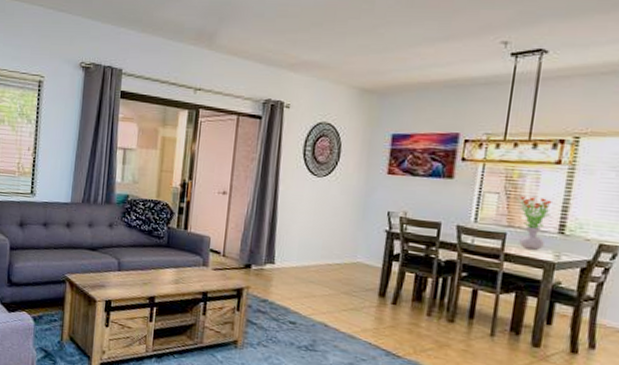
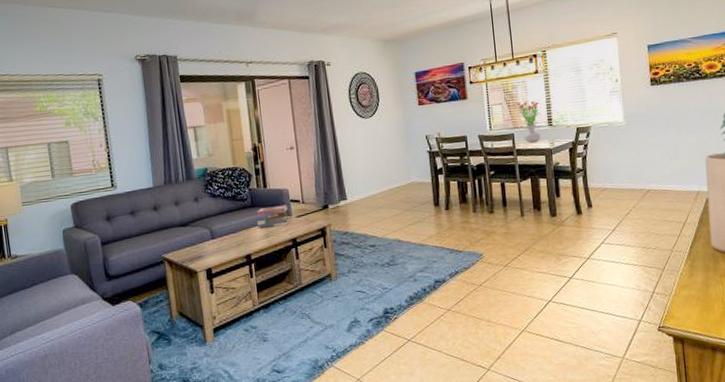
books: none [169,251,206,277] -> present [256,205,290,229]

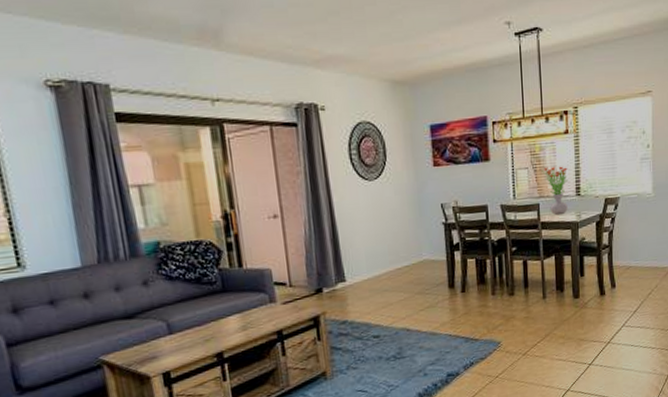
books: present [256,205,290,229] -> none [229,288,273,320]

